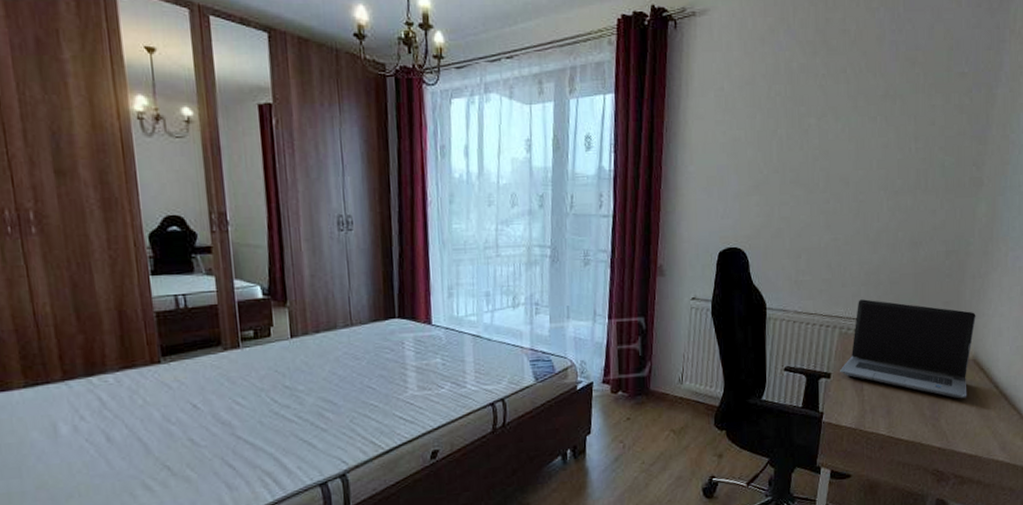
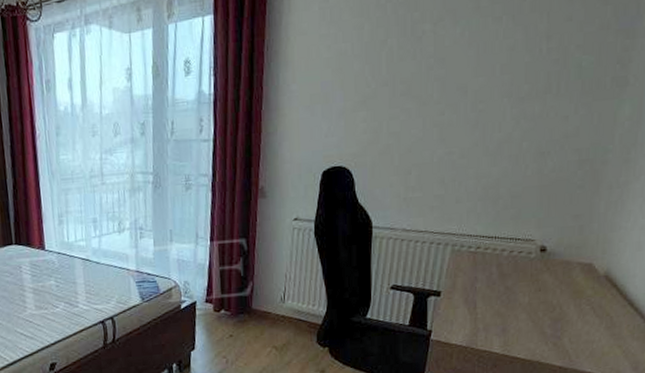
laptop computer: present [840,299,976,399] -> none [451,215,611,317]

